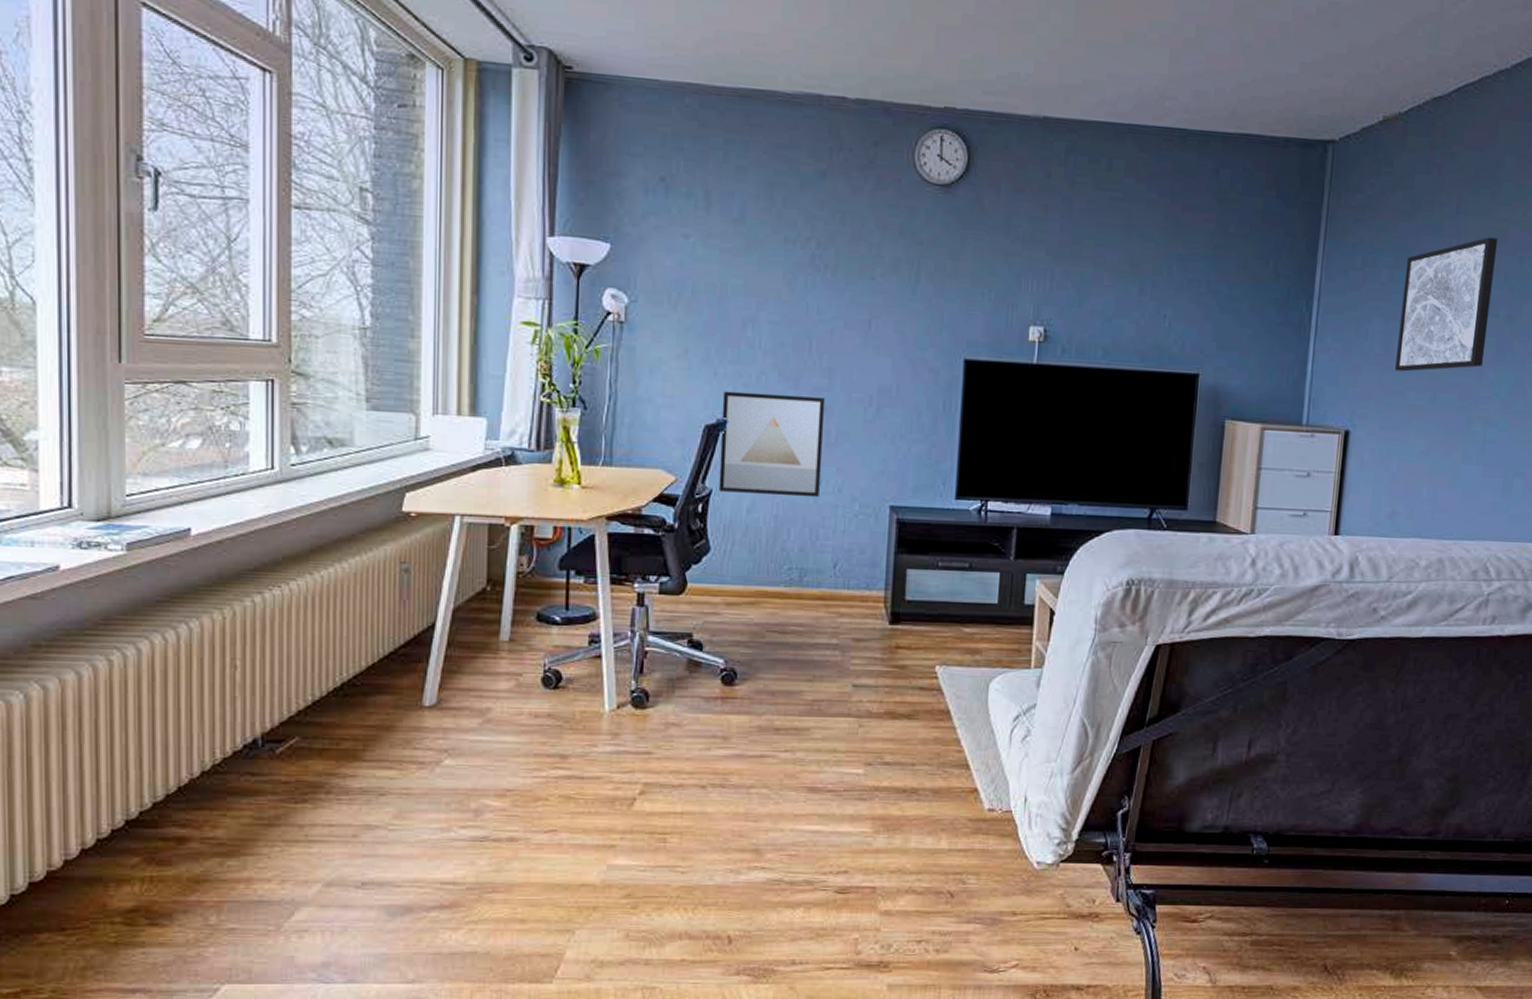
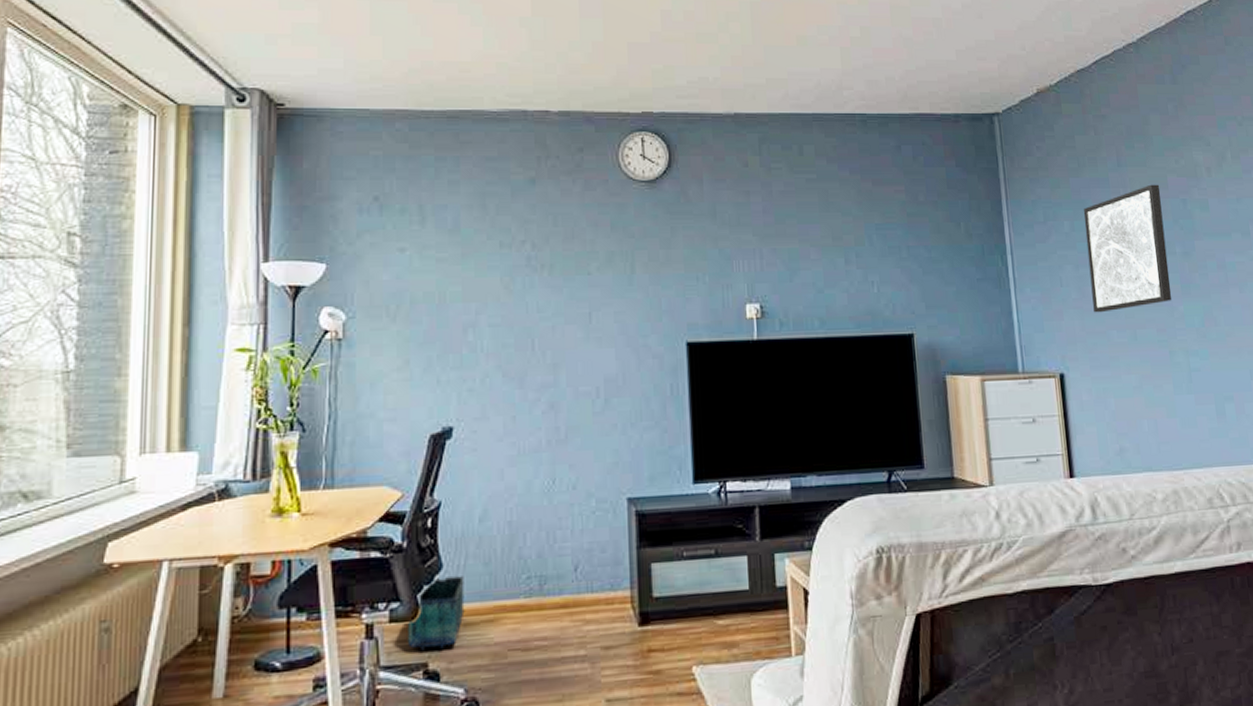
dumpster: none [675,559,730,622] -> present [408,576,465,650]
wall art: present [719,391,826,498] -> none [447,394,554,503]

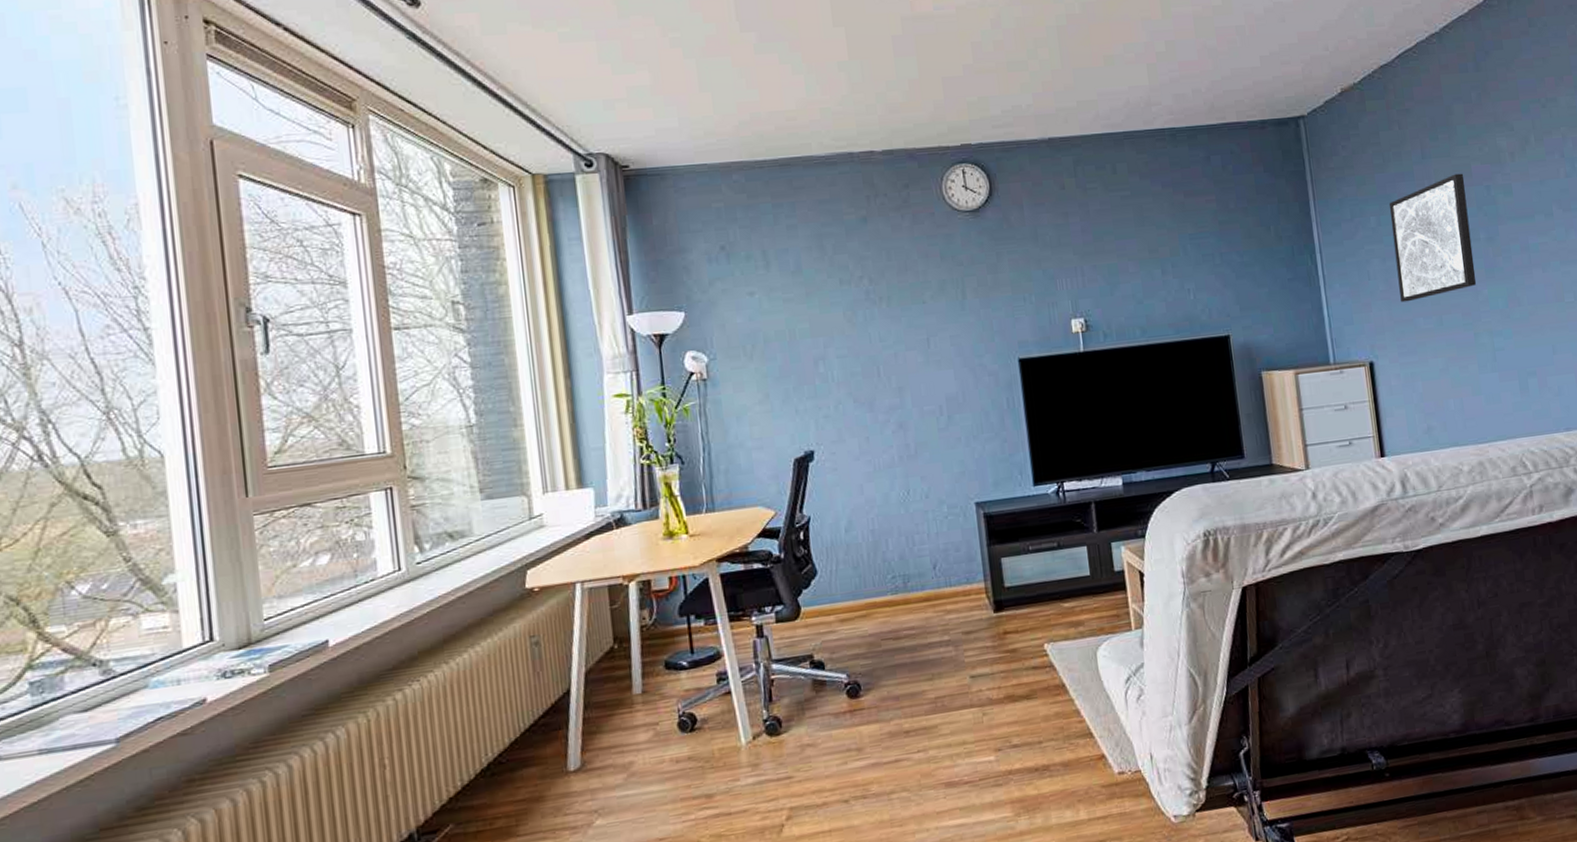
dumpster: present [408,576,465,650] -> none [792,579,841,644]

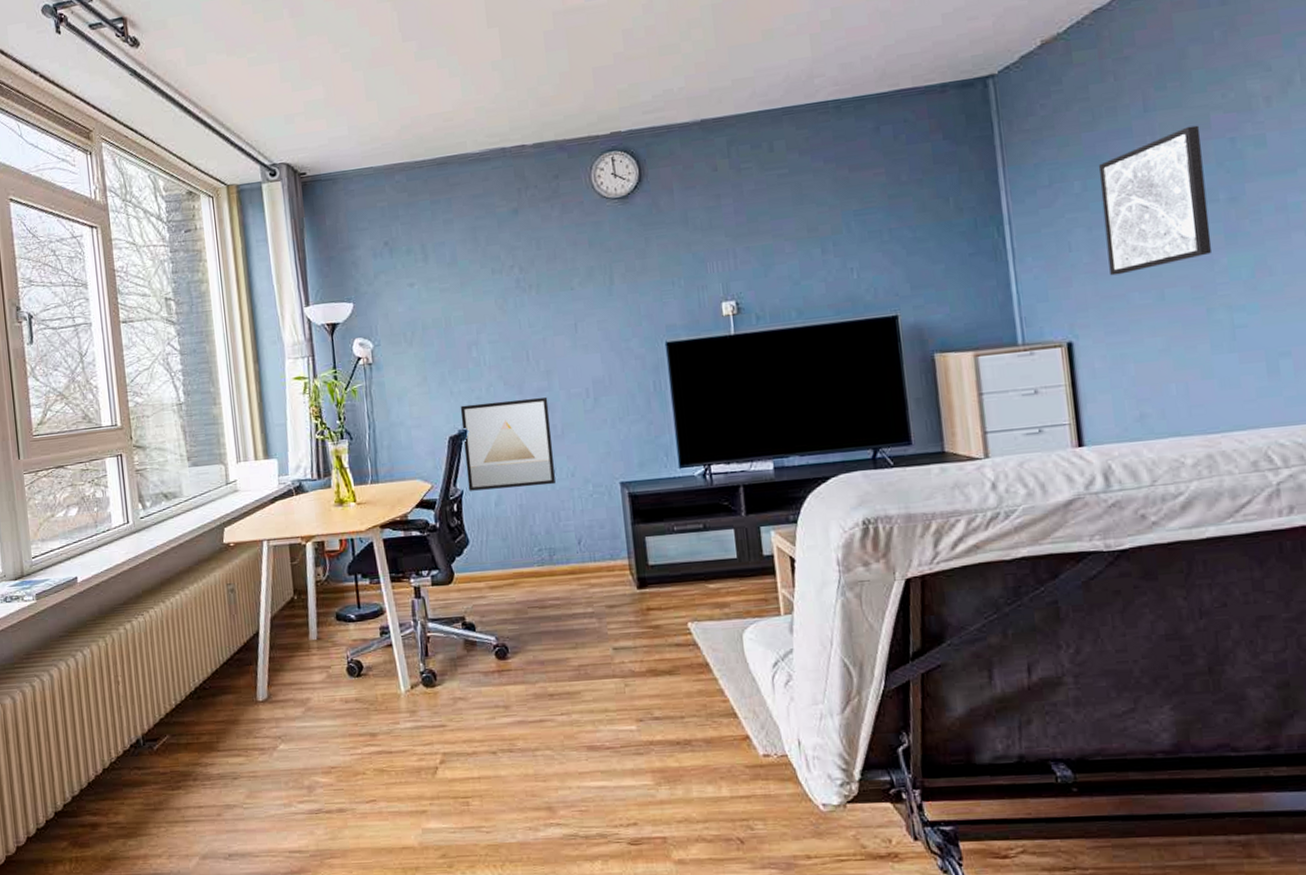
wall art: none [806,415,909,517] -> present [460,397,556,491]

